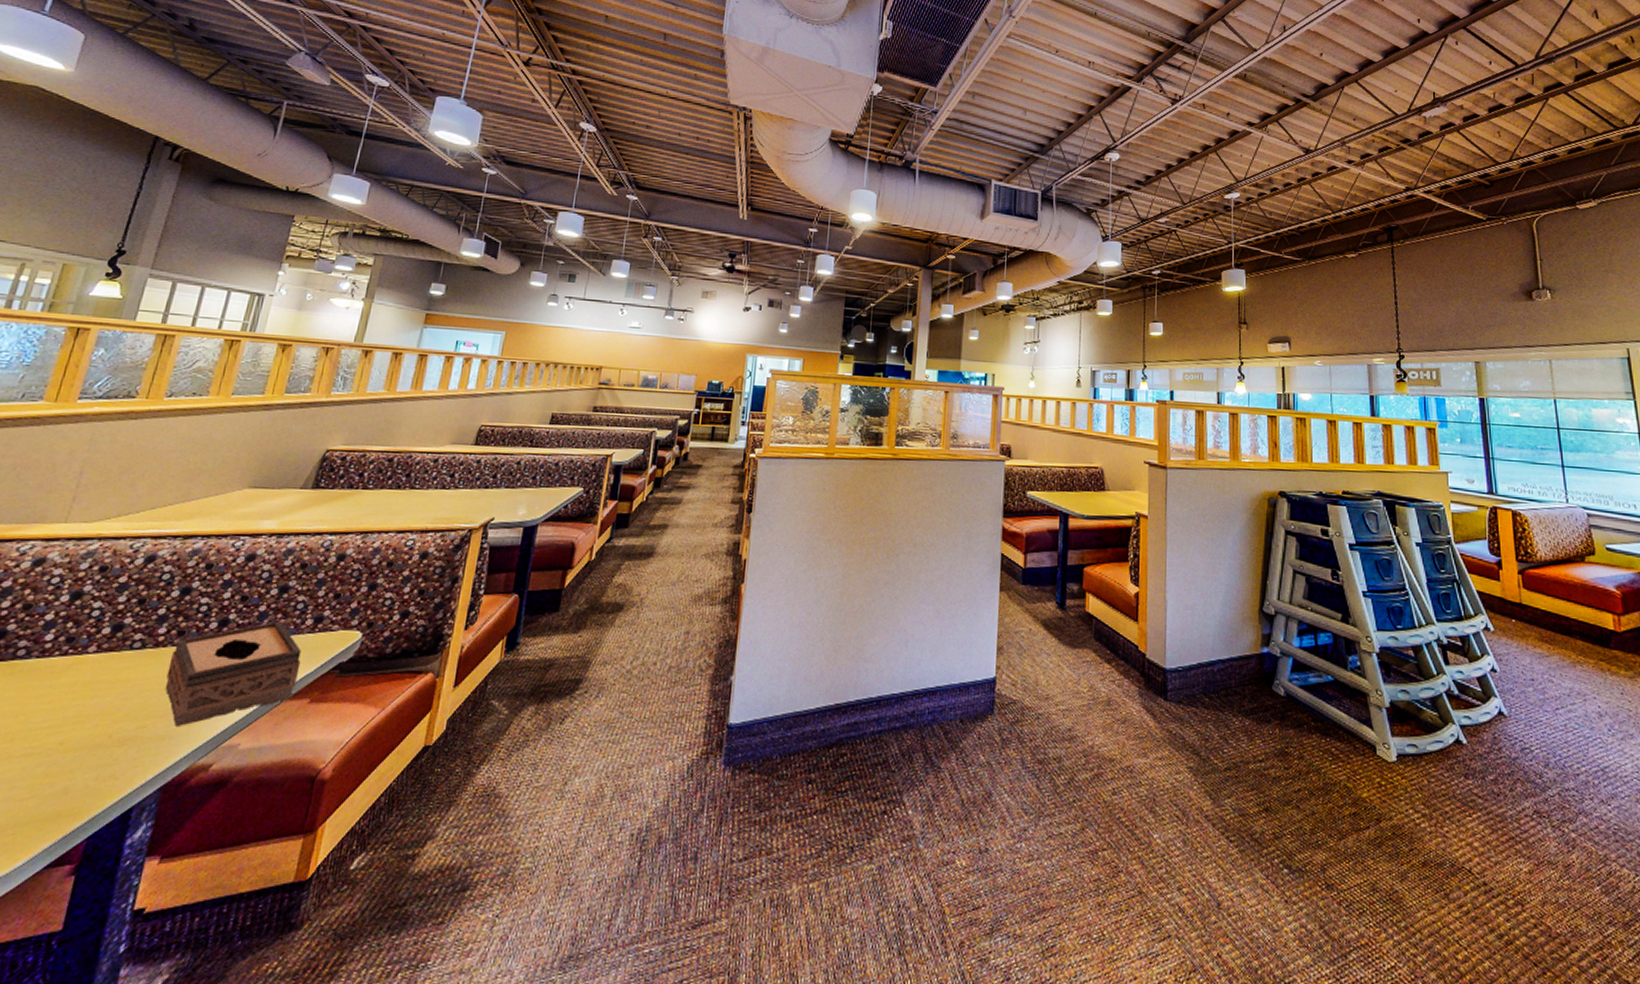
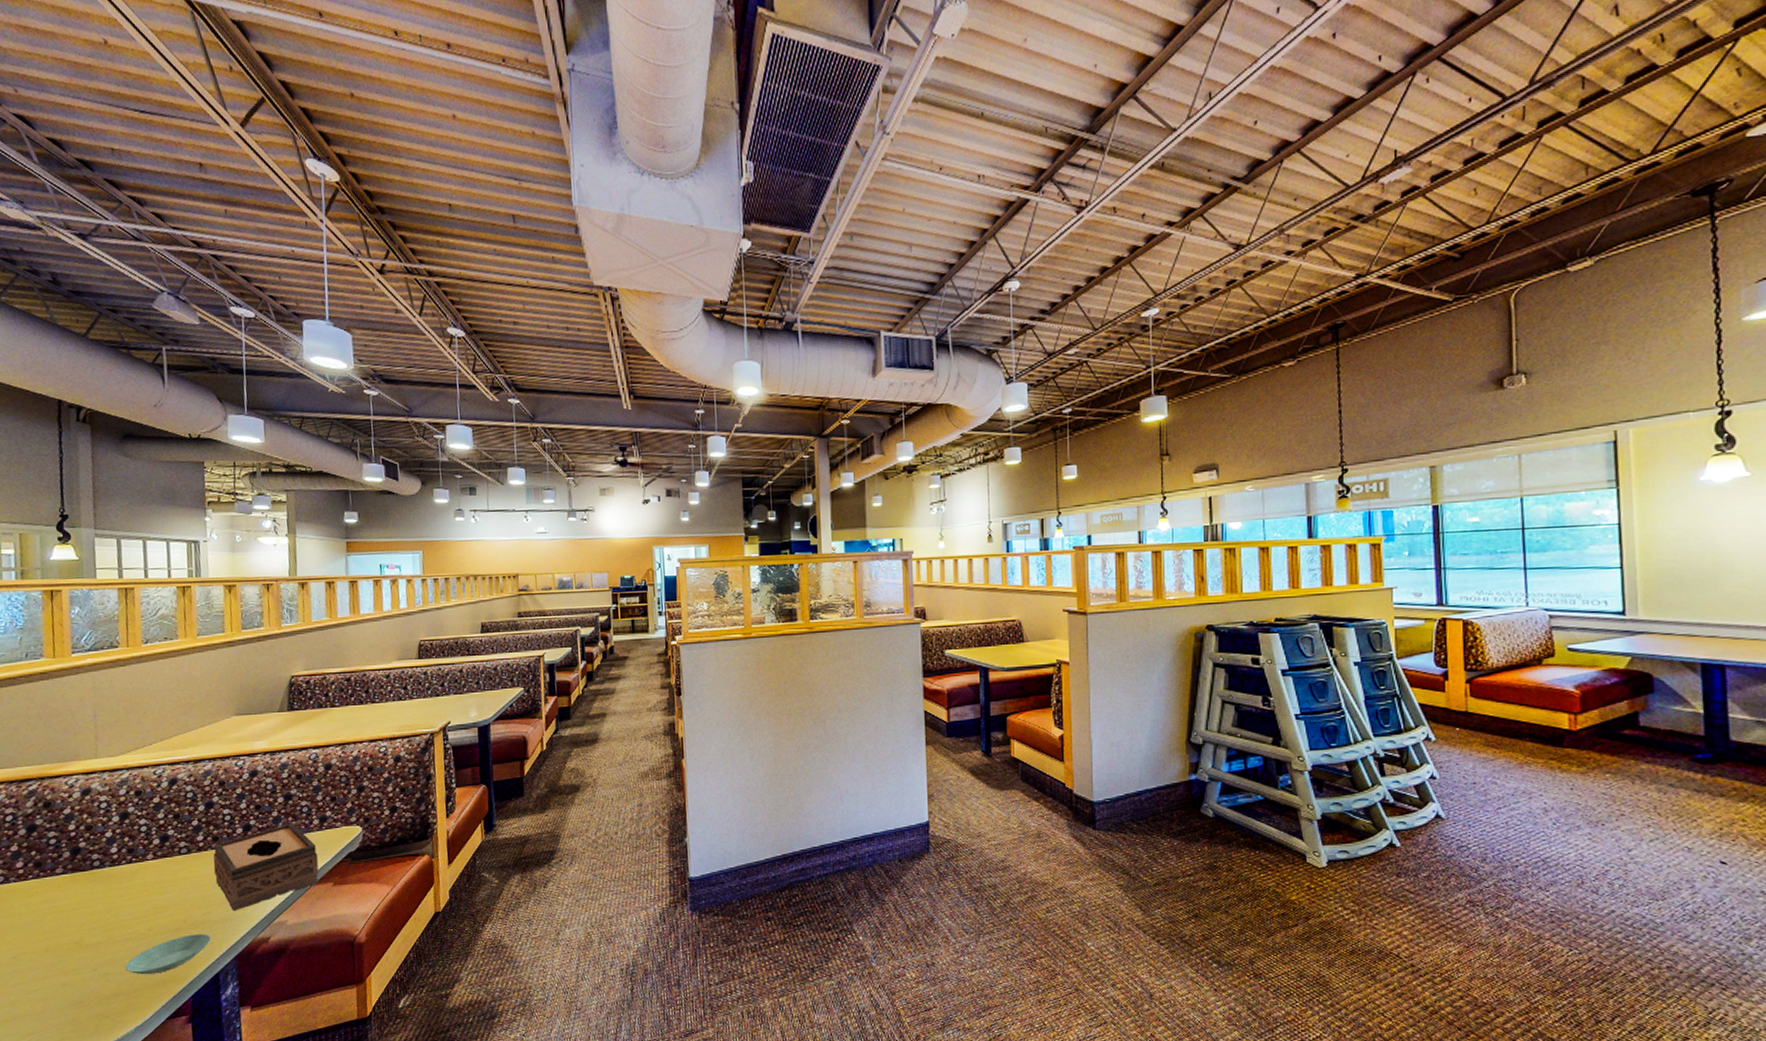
saucer: none [11,753,138,805] -> present [125,934,212,975]

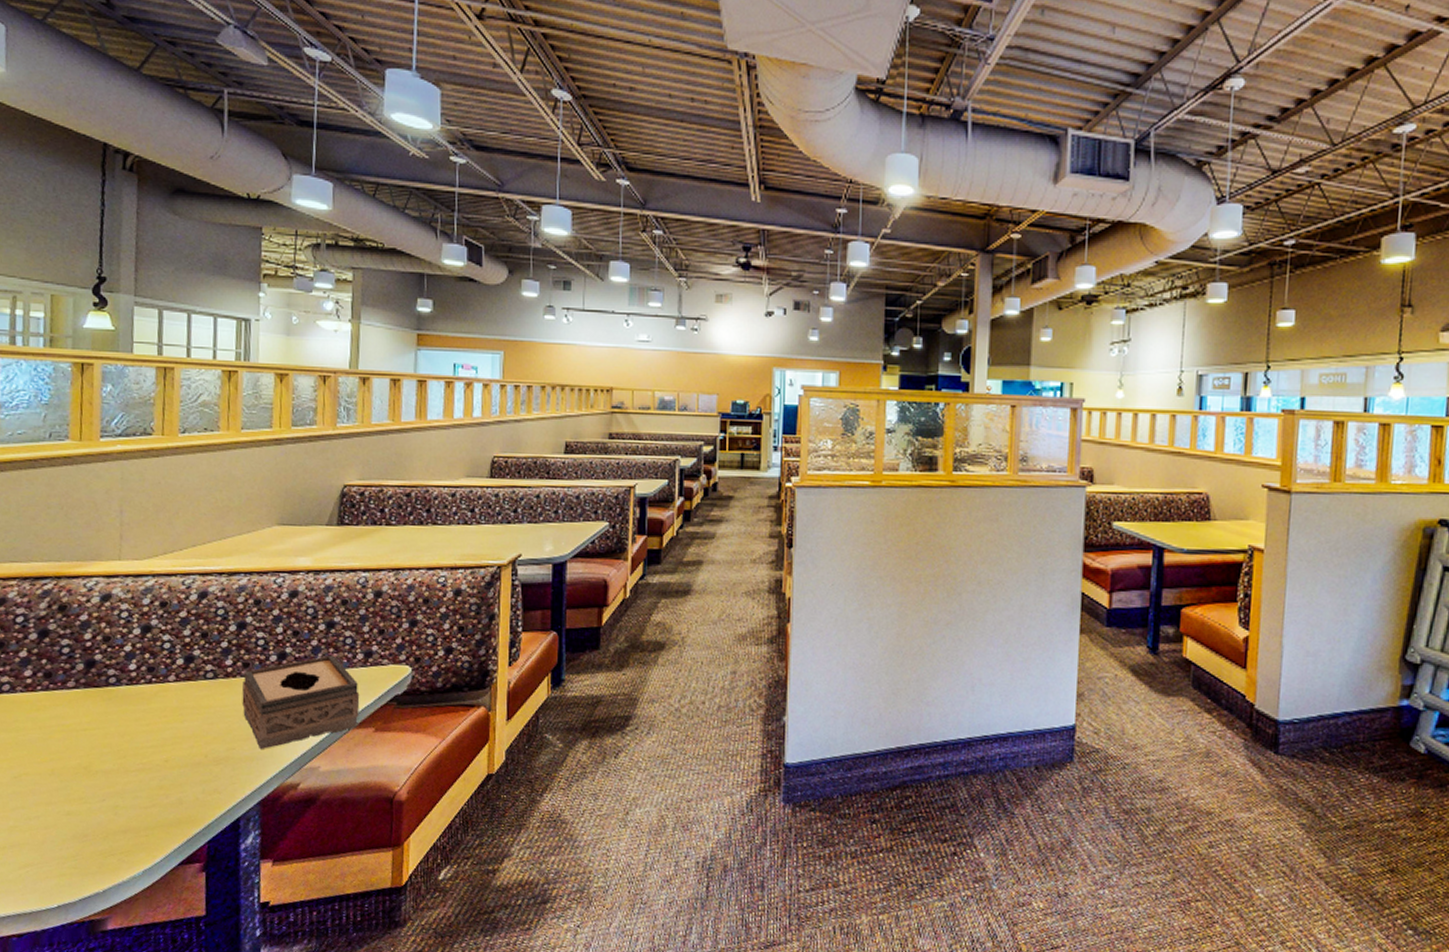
saucer: present [125,934,212,975] -> none [136,771,234,813]

